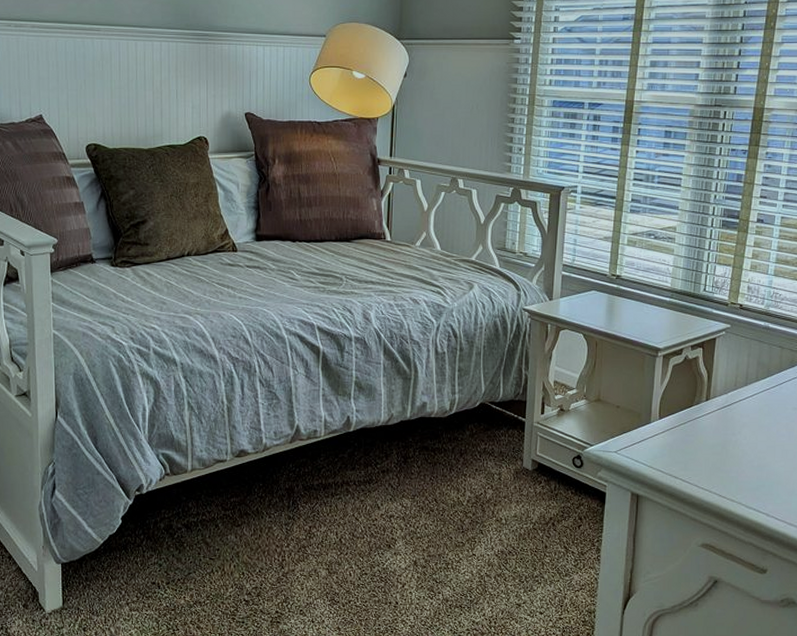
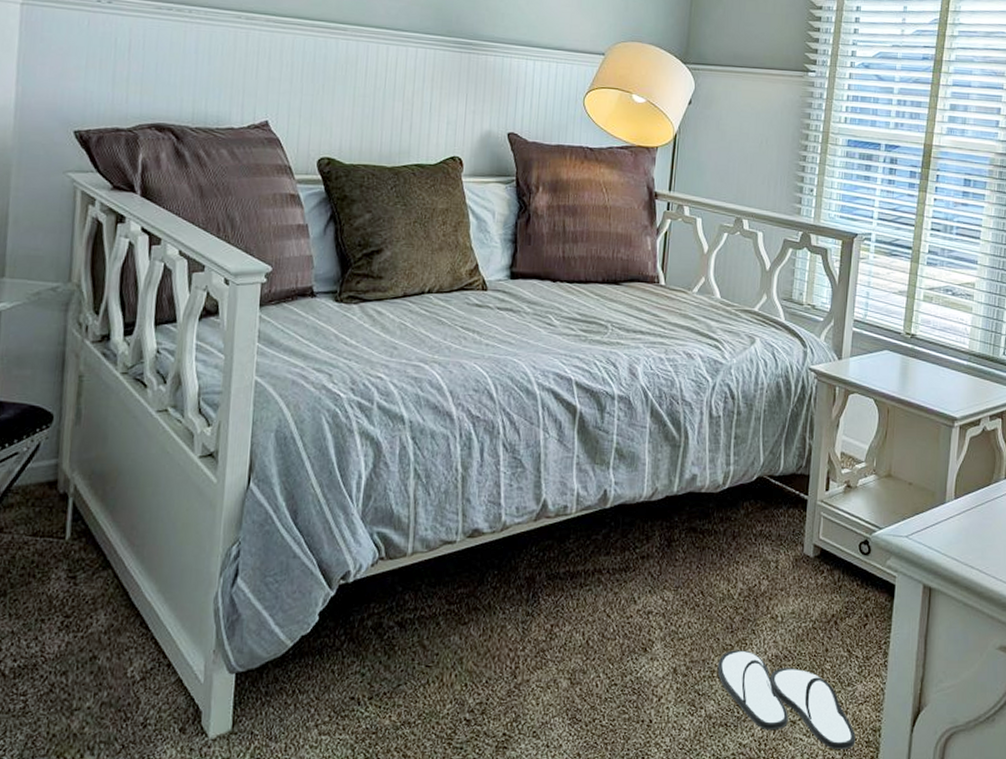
slippers: none [451,547,573,628] -> present [717,650,856,750]

